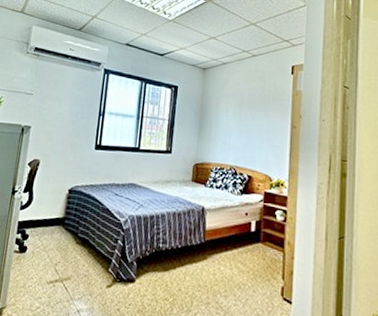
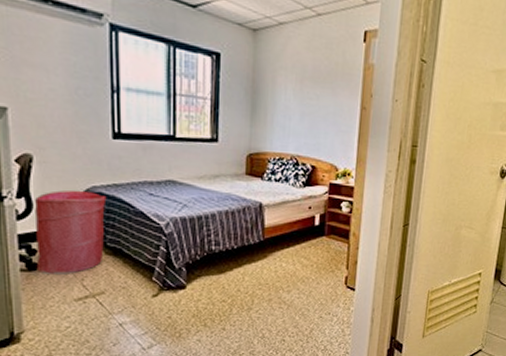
laundry hamper: none [25,188,84,259] -> present [34,190,107,274]

